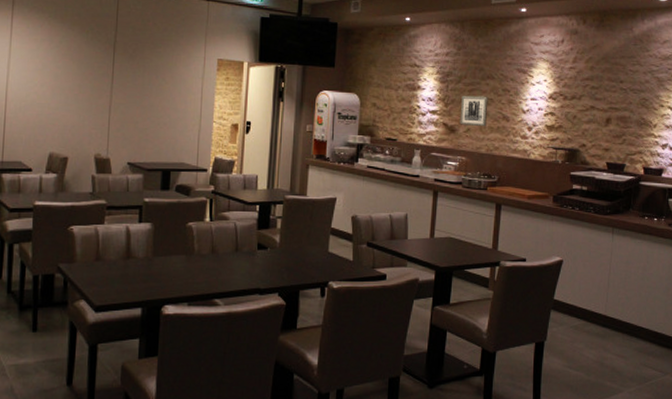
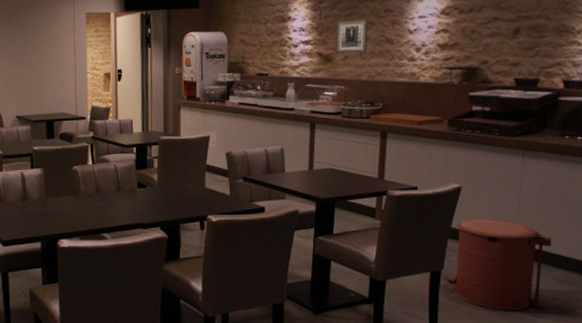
trash can: none [544,292,635,381] -> present [440,220,552,311]

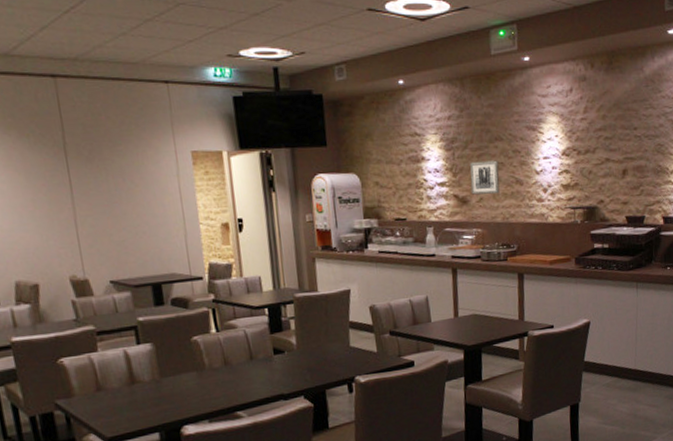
trash can: present [440,220,552,311] -> none [578,349,663,432]

